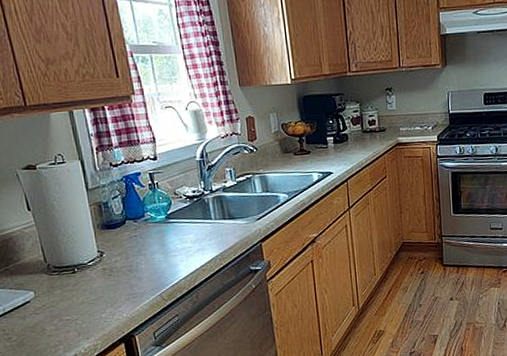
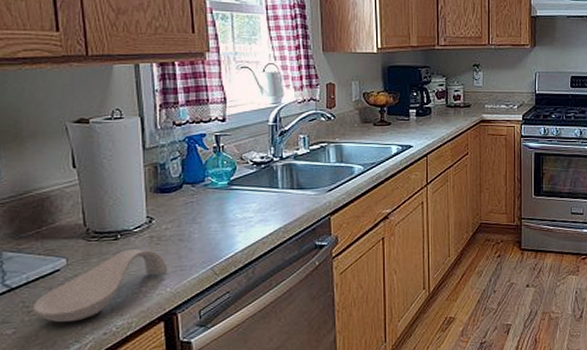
spoon rest: none [11,280,122,347] -> present [32,249,168,323]

